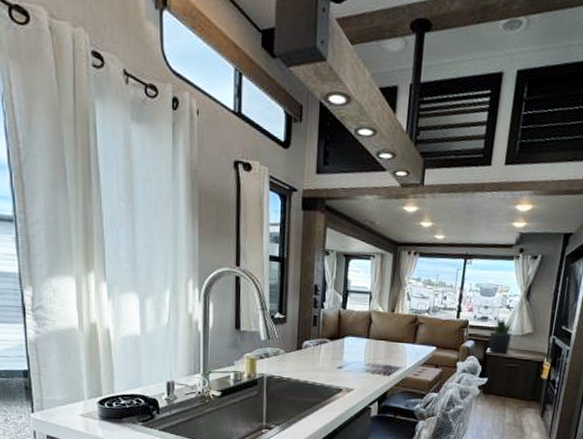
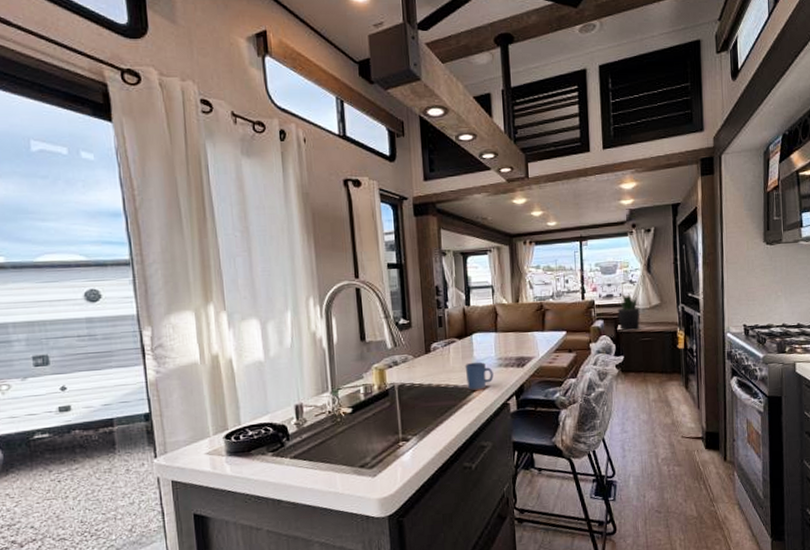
mug: none [333,364,360,392] -> present [465,361,494,391]

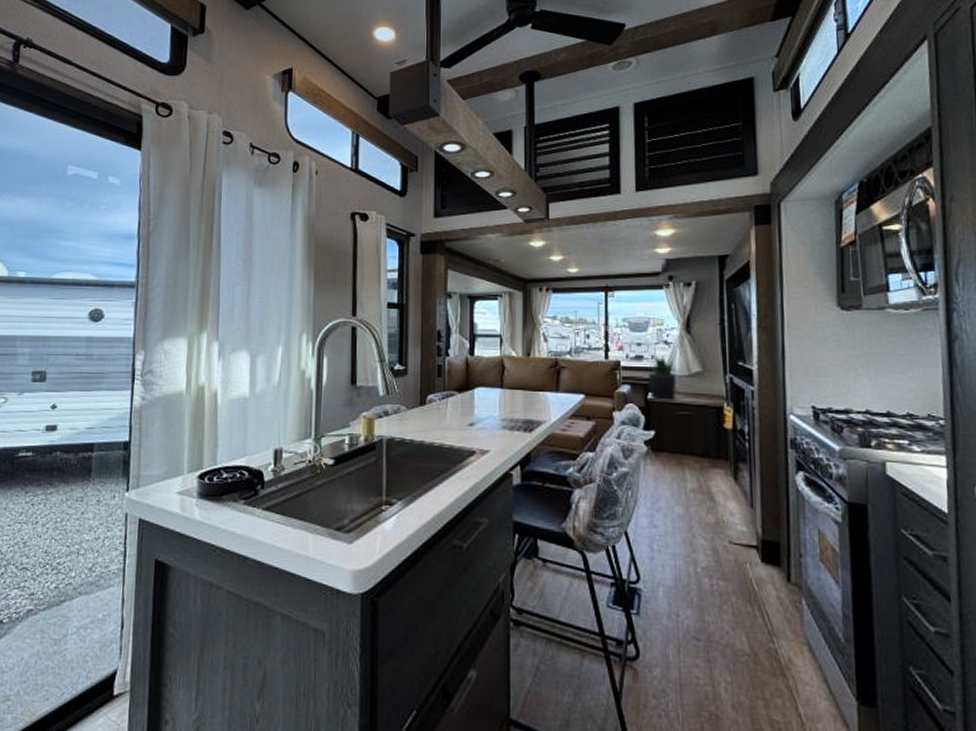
mug: present [465,361,494,391] -> none [463,420,496,455]

